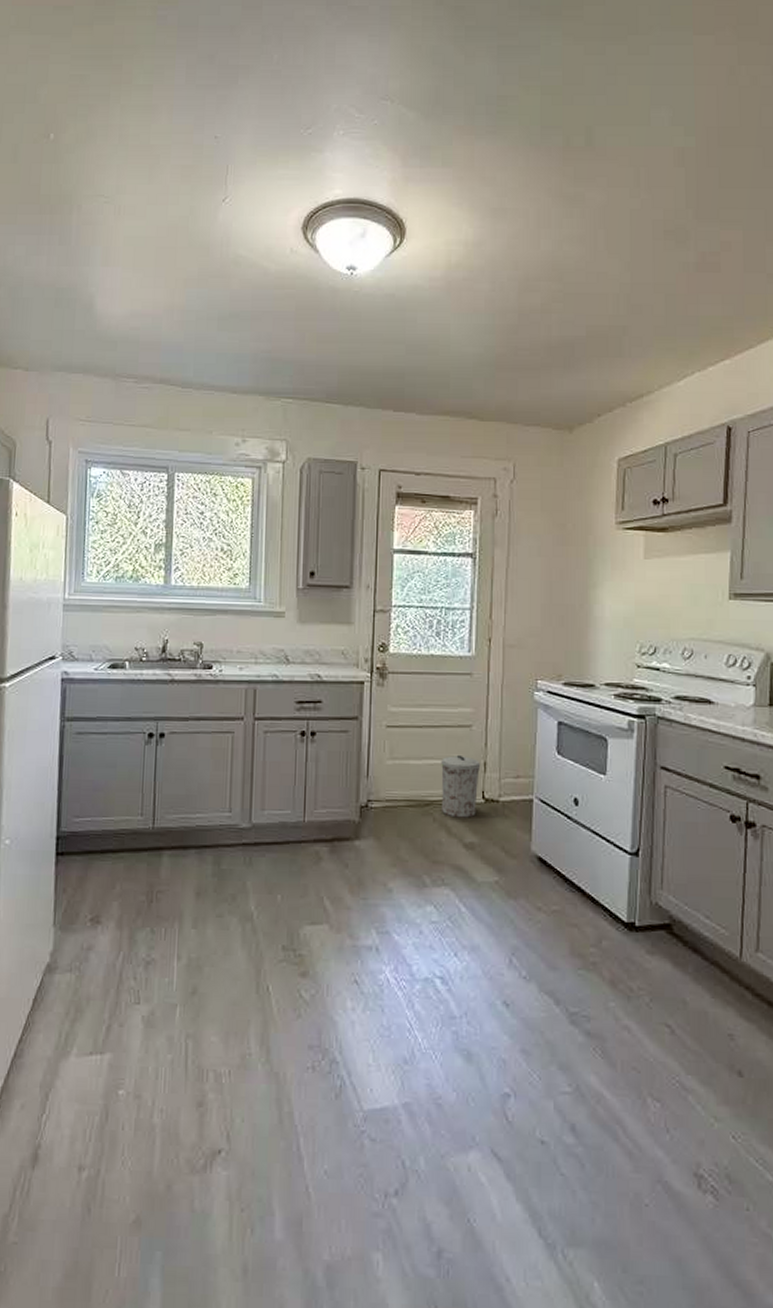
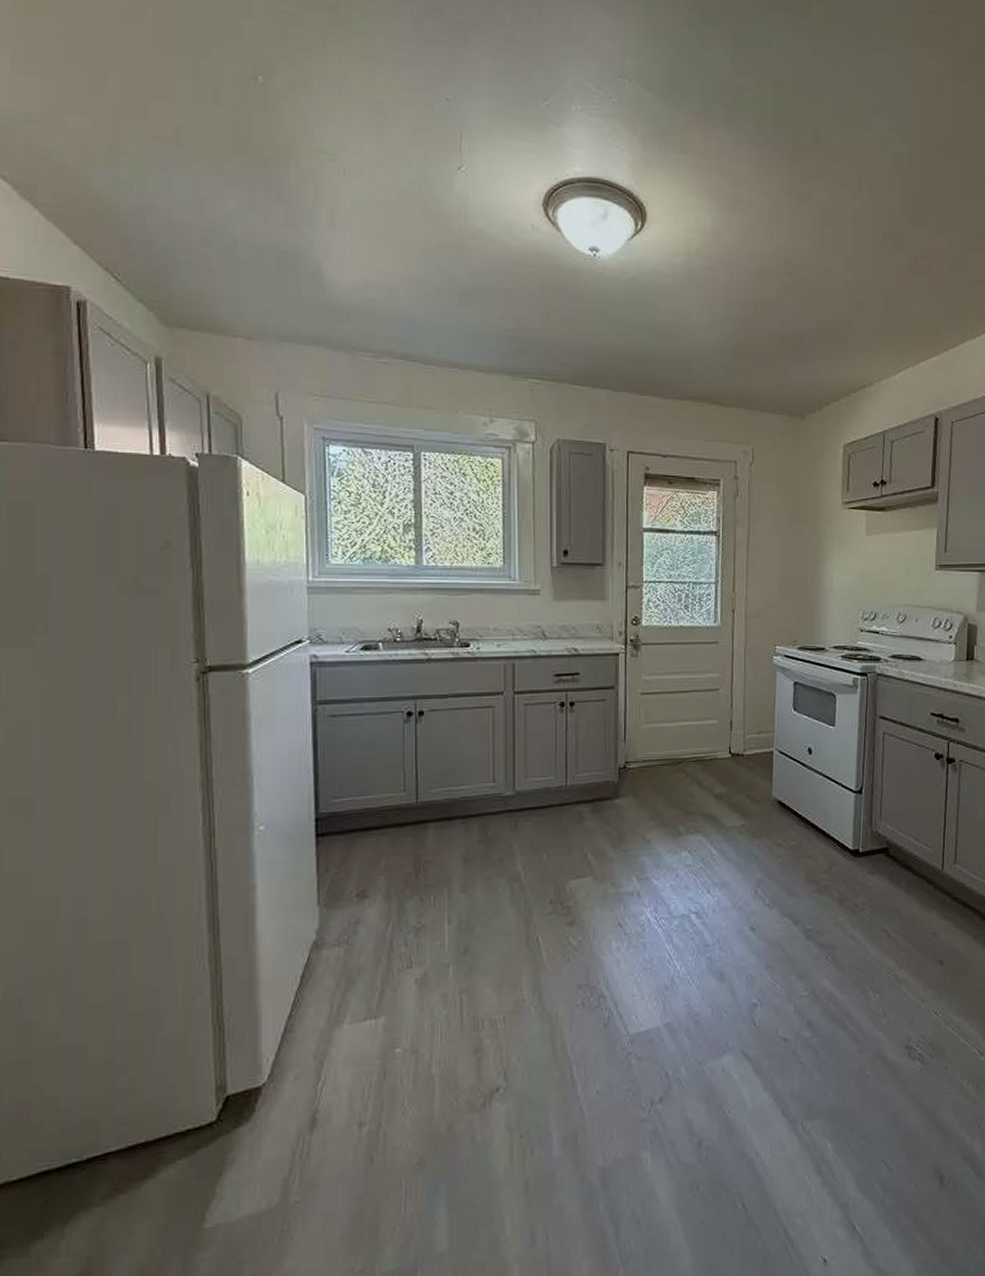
trash can: present [441,754,481,818] -> none [692,716,728,772]

